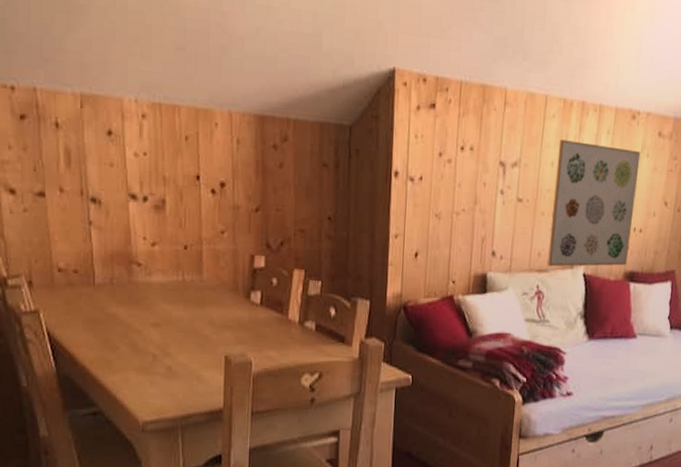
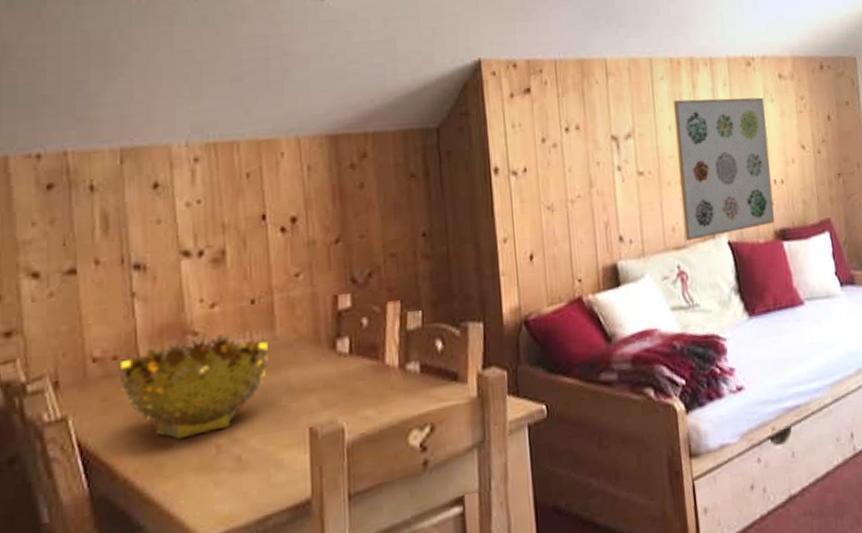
decorative bowl: none [79,268,197,345] -> present [119,334,270,440]

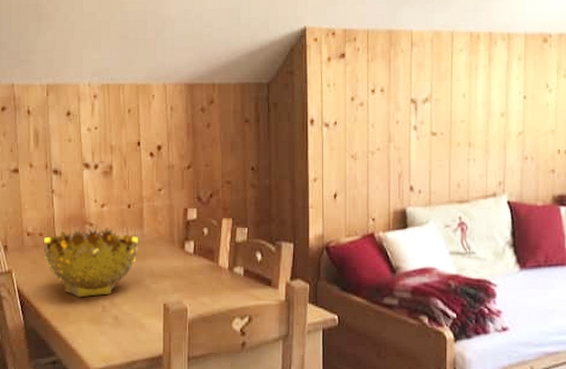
wall art: present [673,97,775,241] -> none [468,71,557,197]

